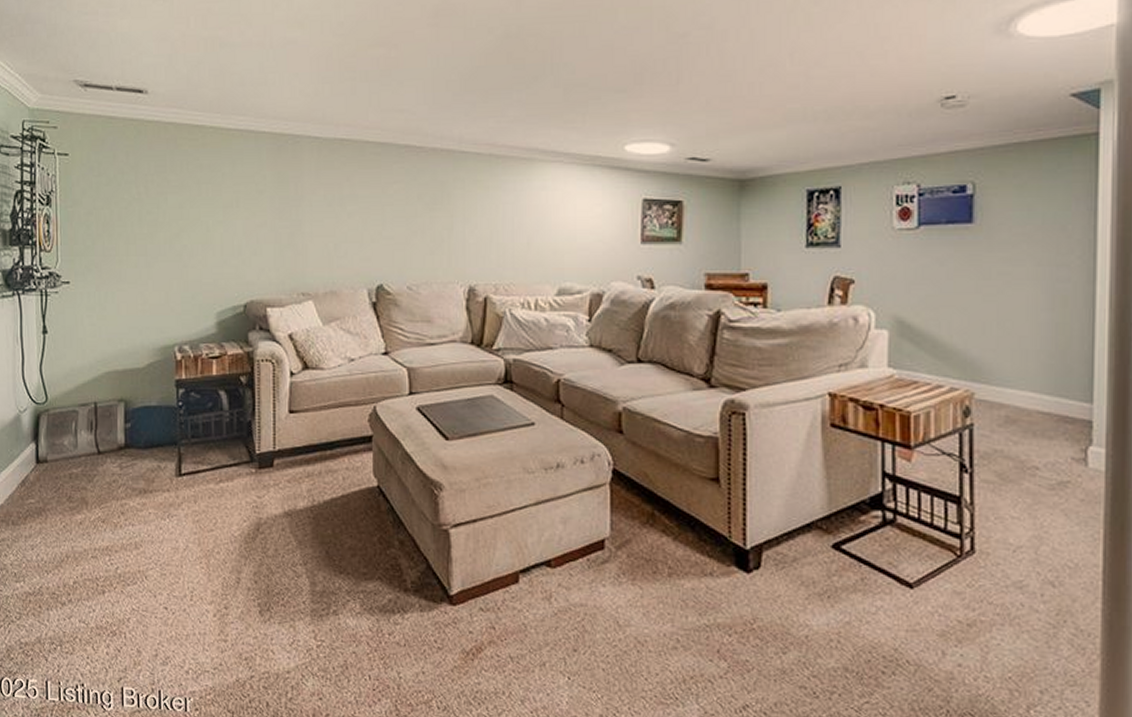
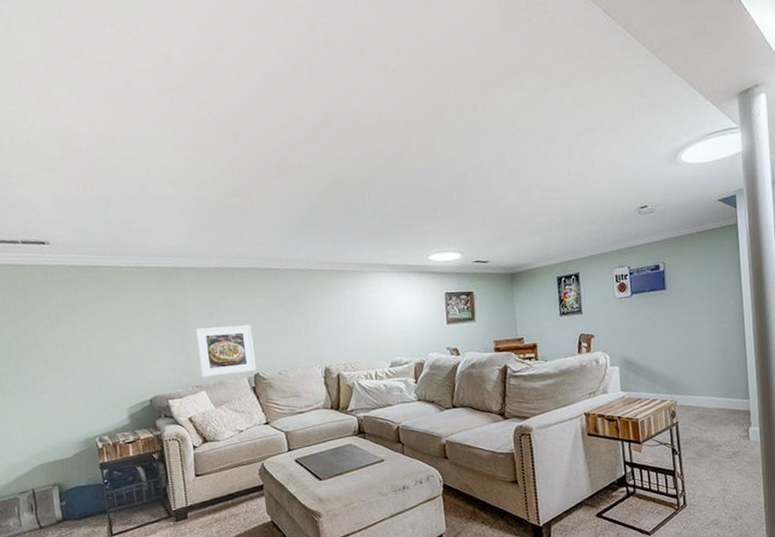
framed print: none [309,217,380,283] -> present [196,325,256,378]

